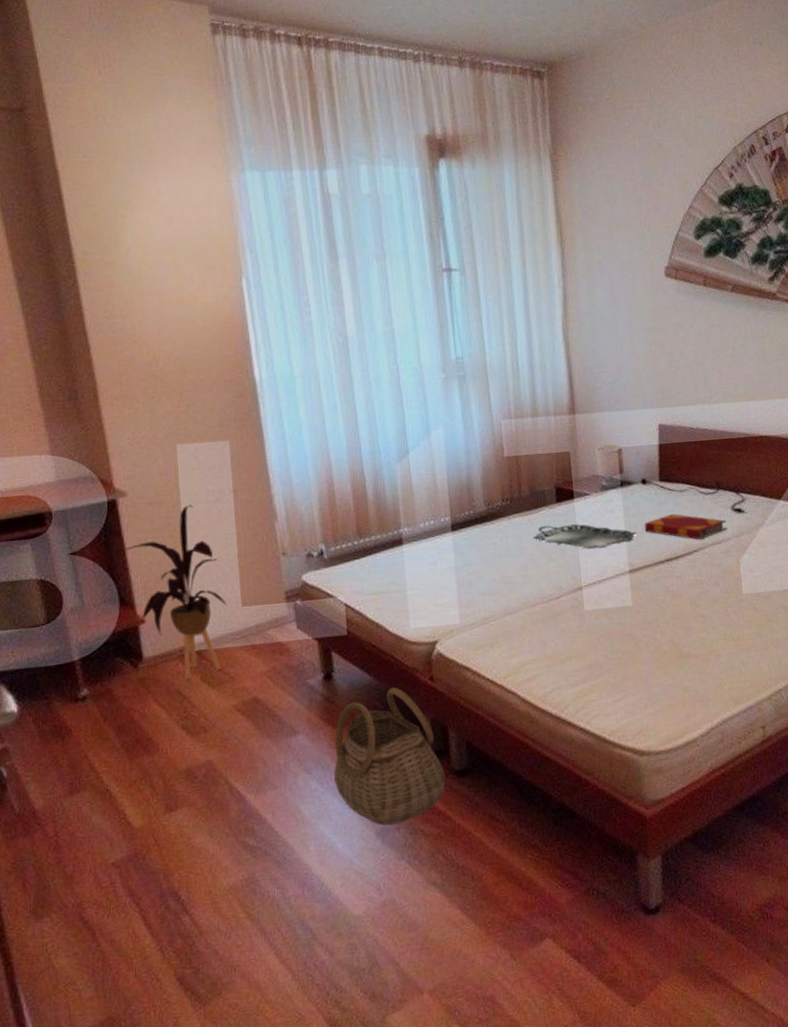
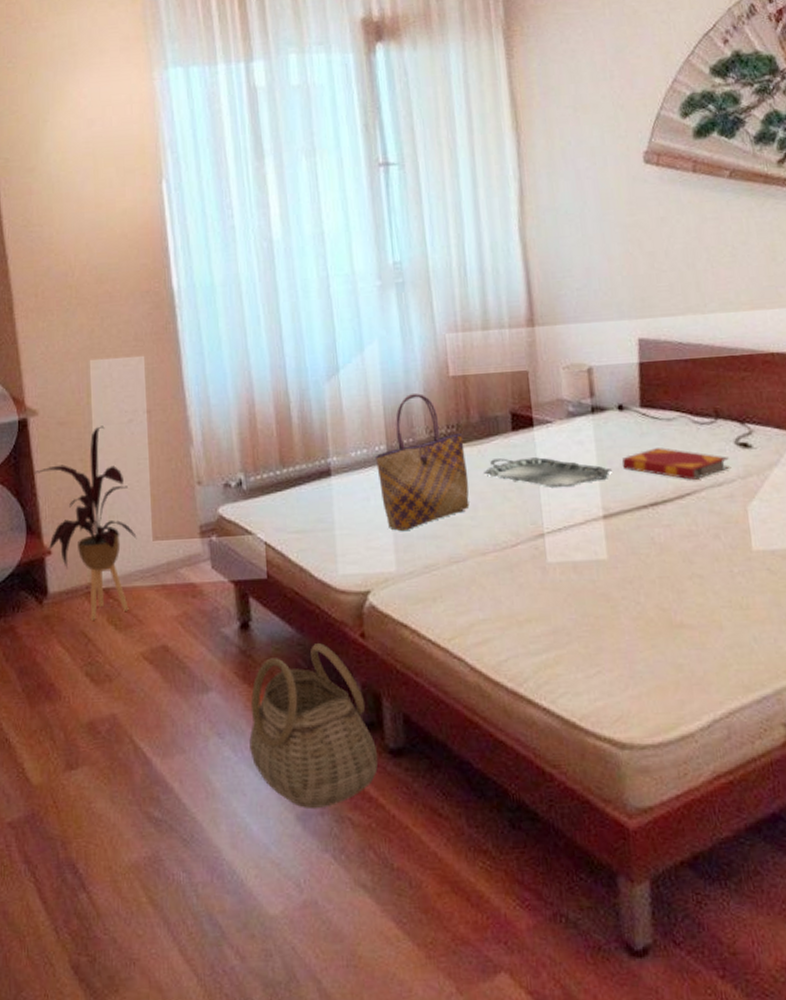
tote bag: none [440,472,521,589] -> present [374,393,470,531]

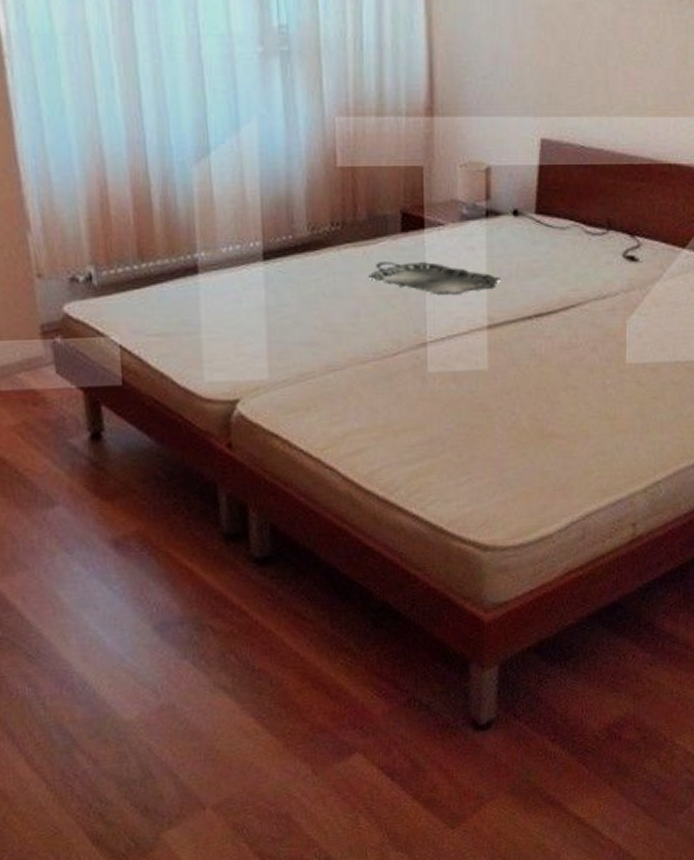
basket: present [249,643,379,809] -> none [102,454,243,619]
tote bag: present [374,393,470,531] -> none [248,185,352,336]
hardback book: present [621,448,729,480] -> none [511,257,615,292]

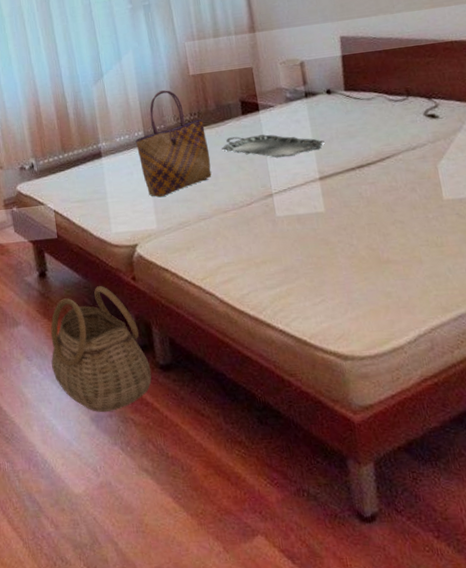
basket: none [102,454,243,619] -> present [50,286,152,413]
tote bag: none [248,185,352,336] -> present [135,90,212,197]

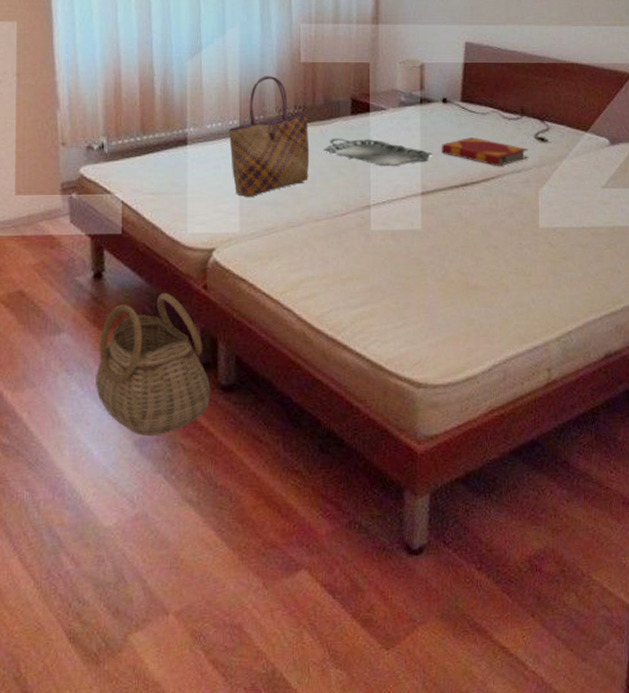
hardback book: none [332,122,420,146] -> present [441,137,528,166]

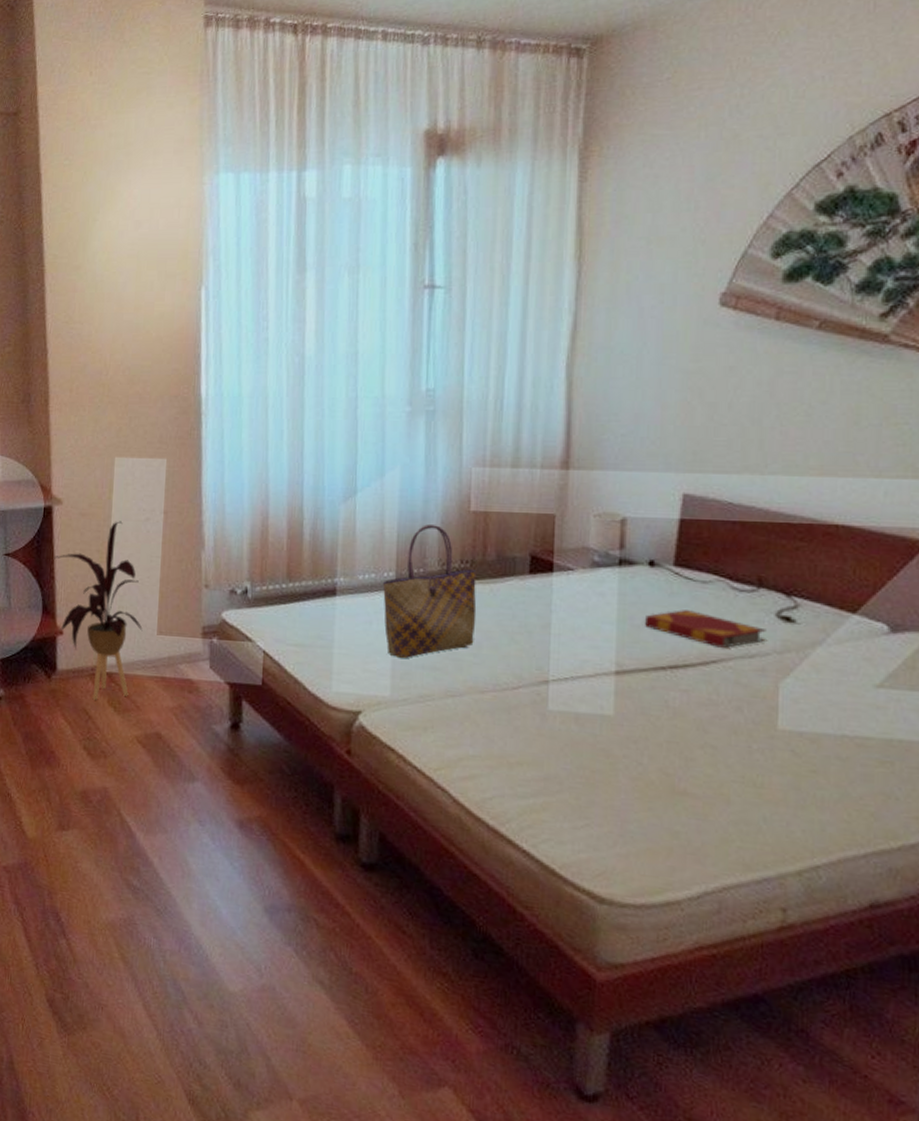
basket: present [96,293,211,437] -> none [227,753,350,905]
serving tray: present [324,138,432,166] -> none [494,599,632,637]

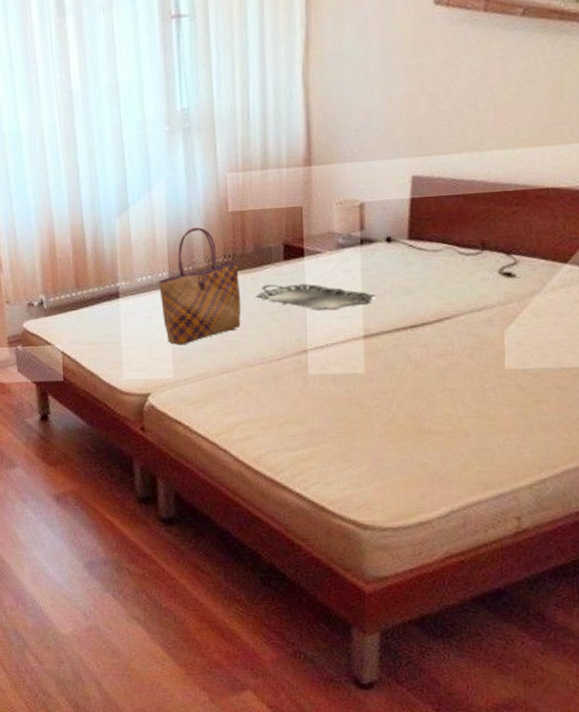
serving tray: none [494,599,632,637] -> present [256,284,375,310]
hardback book: present [644,610,766,648] -> none [385,276,491,306]

